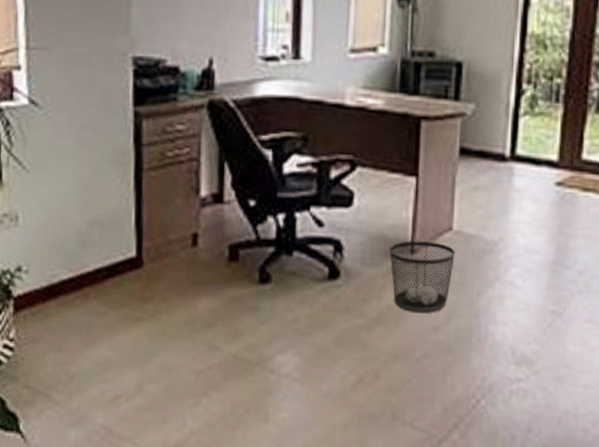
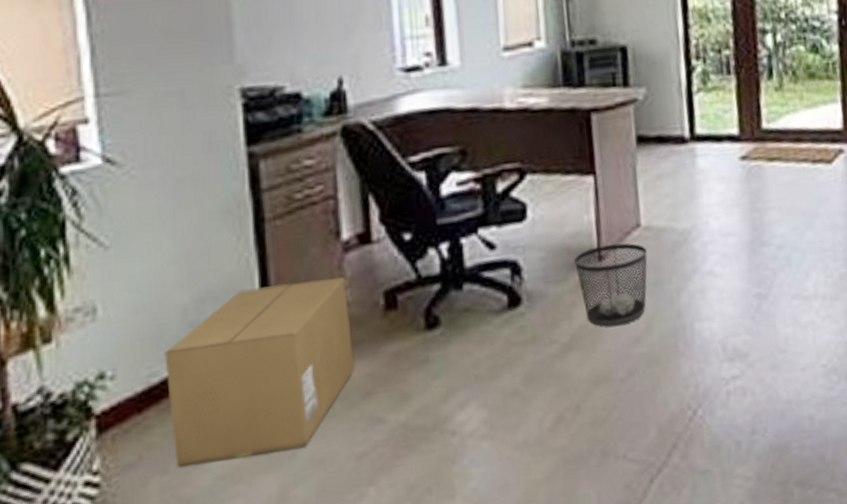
box: none [63,223,201,355] -> present [164,277,354,467]

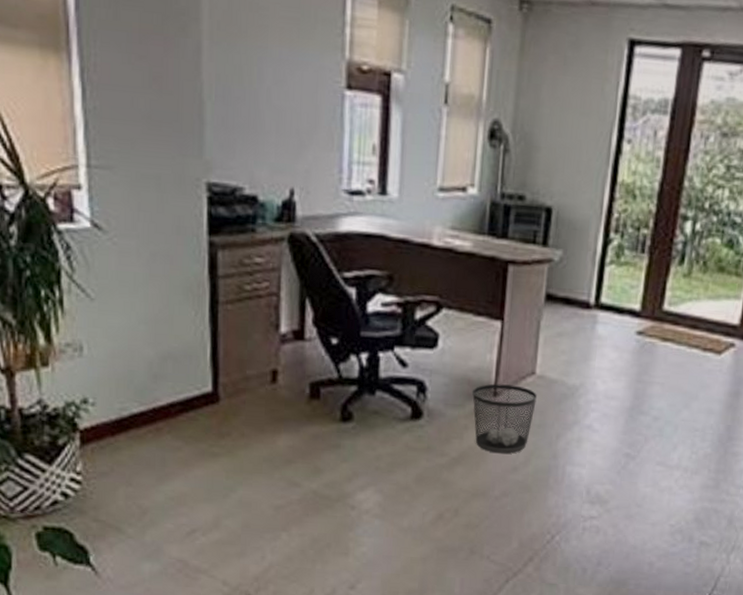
box: present [164,277,354,467] -> none [133,357,281,491]

